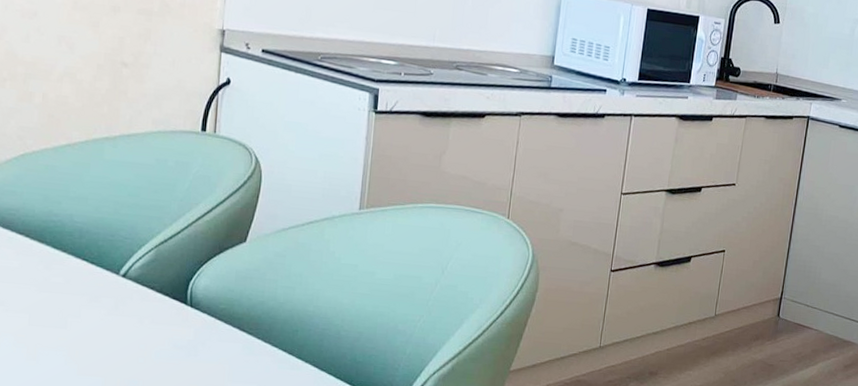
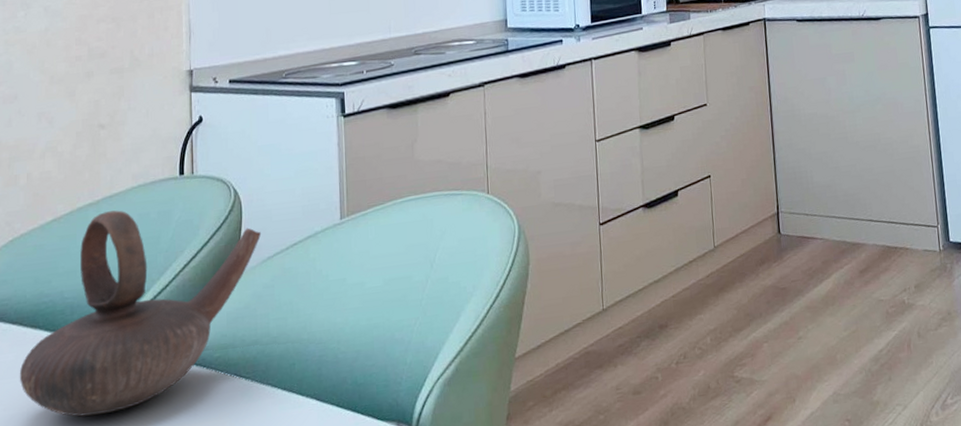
teapot: none [23,149,279,336] -> present [19,210,262,417]

